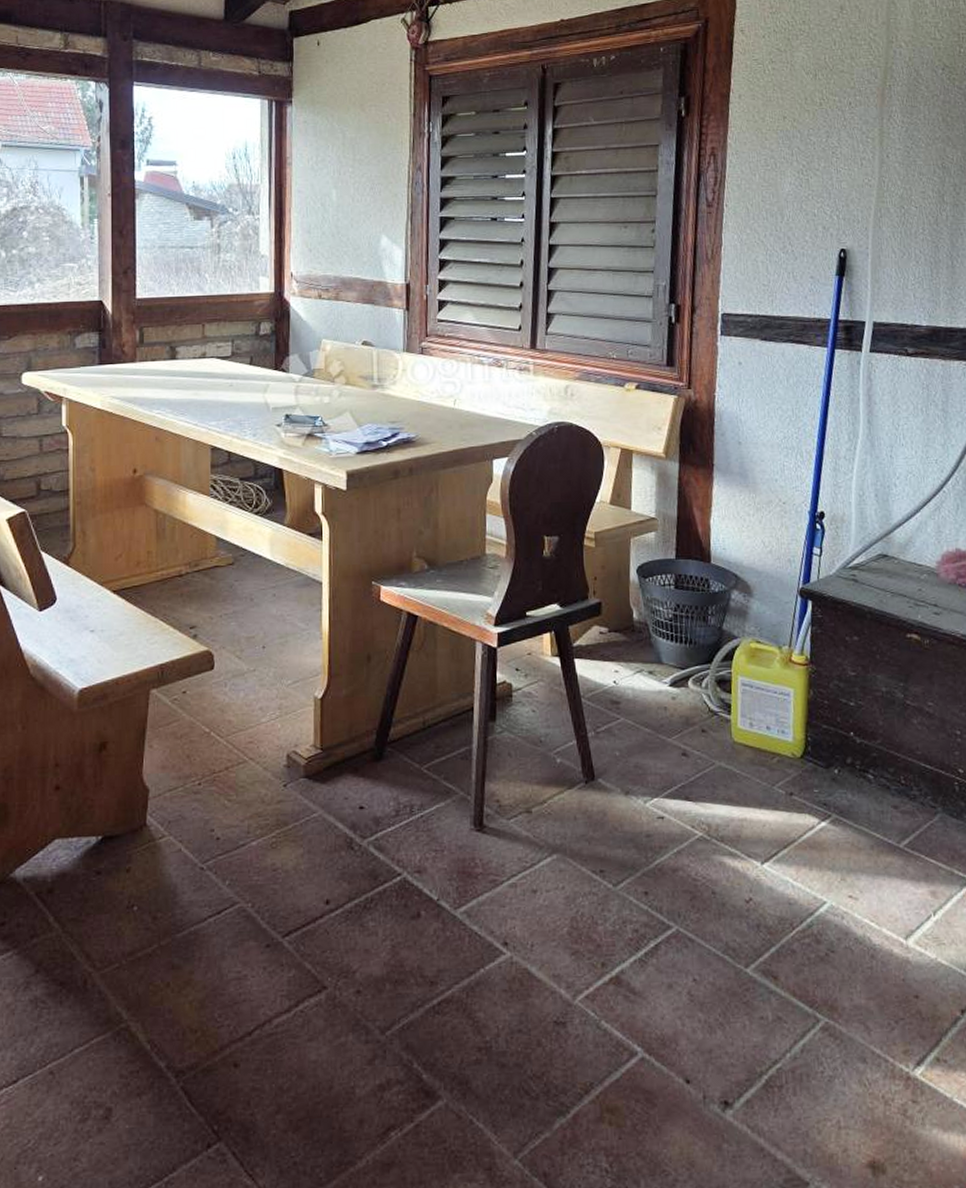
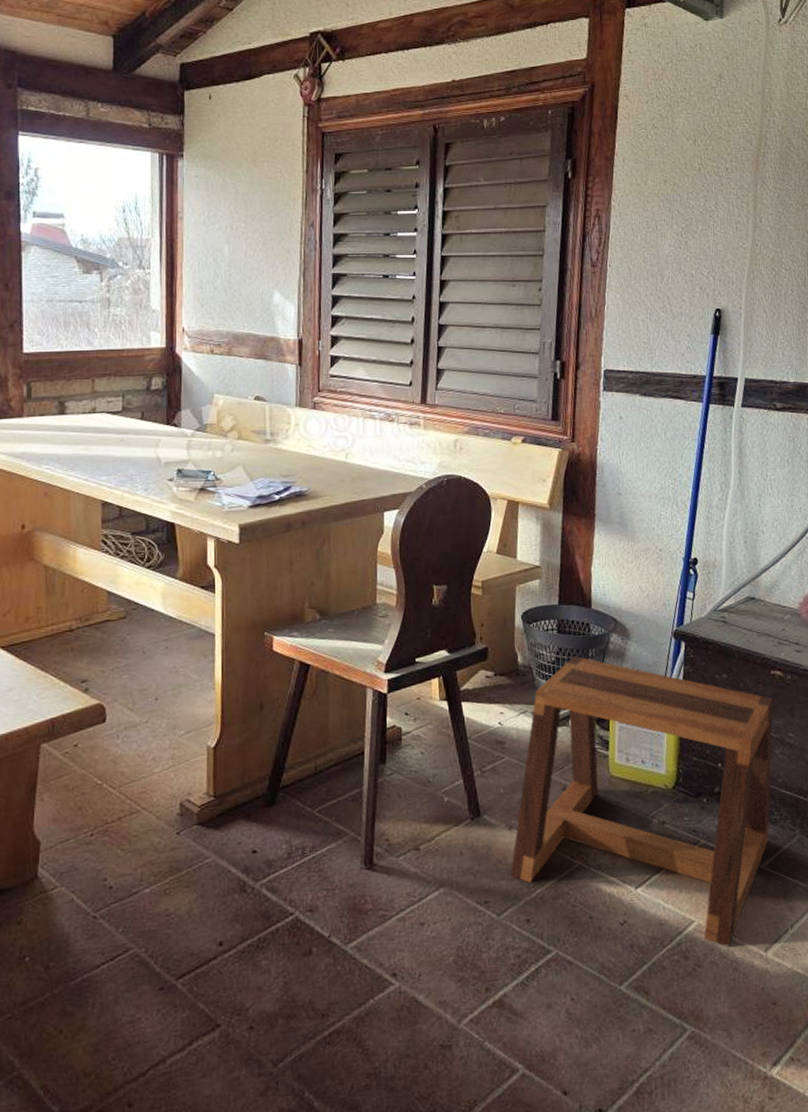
stool: none [626,612,910,932] -> present [510,655,773,947]

